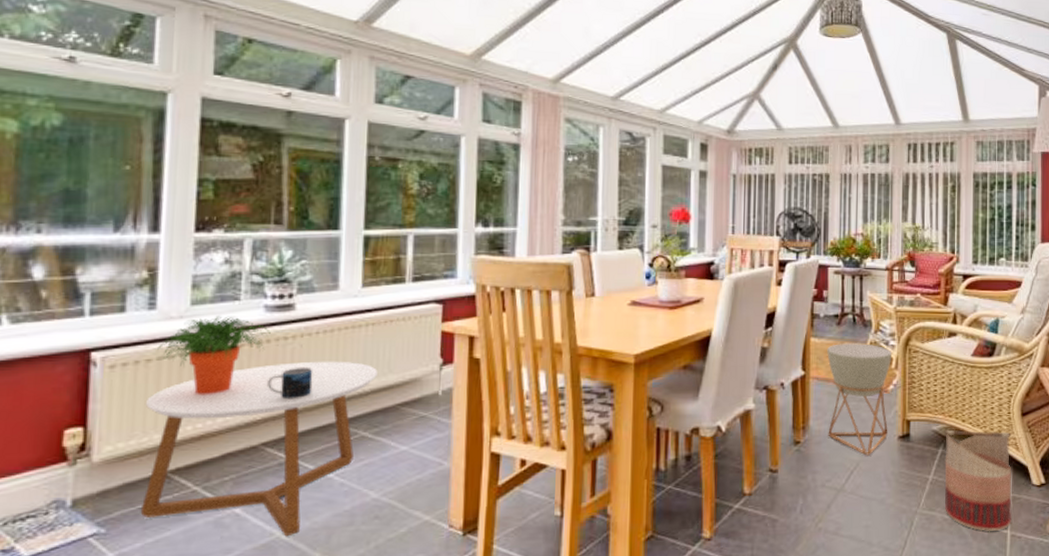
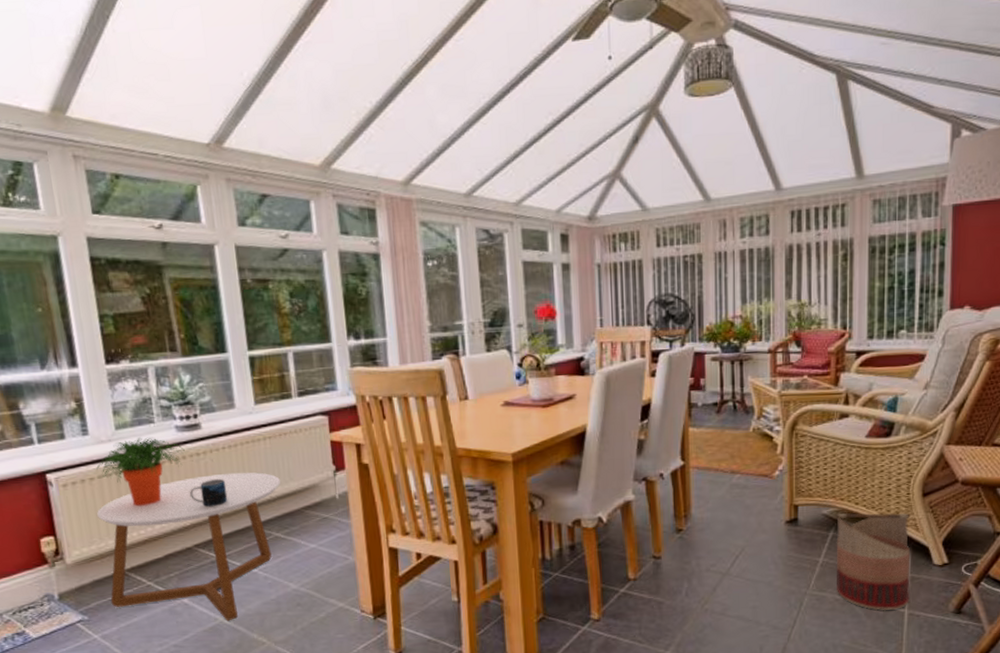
planter: present [827,342,891,456] -> none [707,430,776,541]

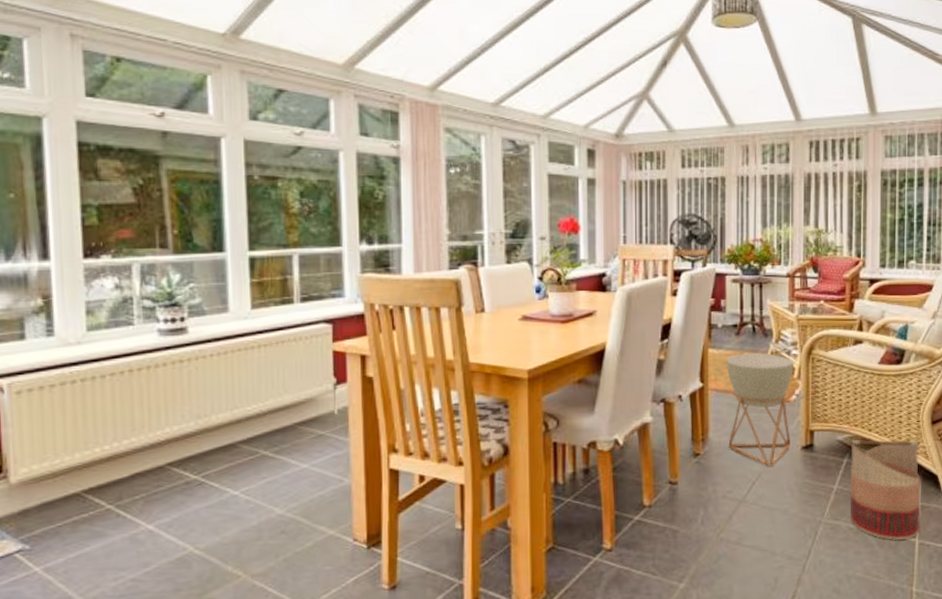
potted plant: present [96,437,185,507] -> none [59,340,166,419]
coffee table: present [97,472,280,621] -> none [54,382,273,551]
mug: present [189,479,228,508] -> none [167,390,212,421]
planter: none [707,430,776,541] -> present [726,352,794,467]

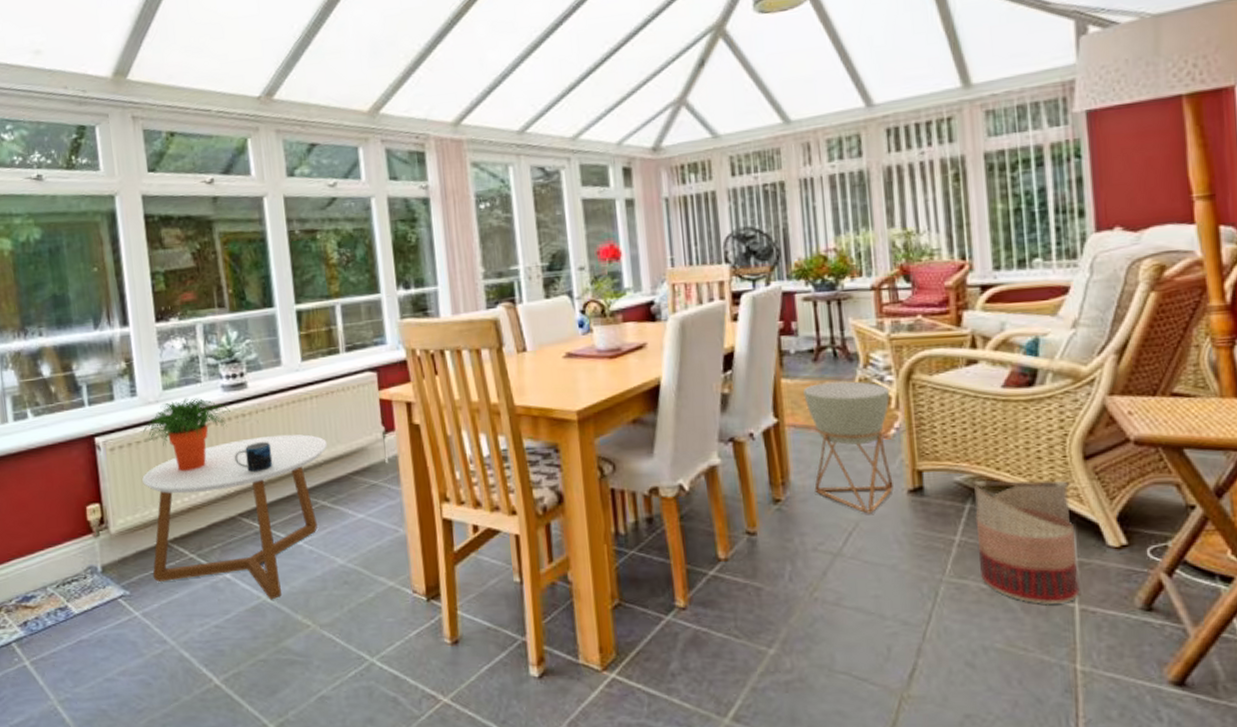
coffee table: none [54,382,273,551] -> present [142,434,327,600]
potted plant: none [59,340,166,419] -> present [143,397,230,472]
mug: none [167,390,212,421] -> present [234,442,273,473]

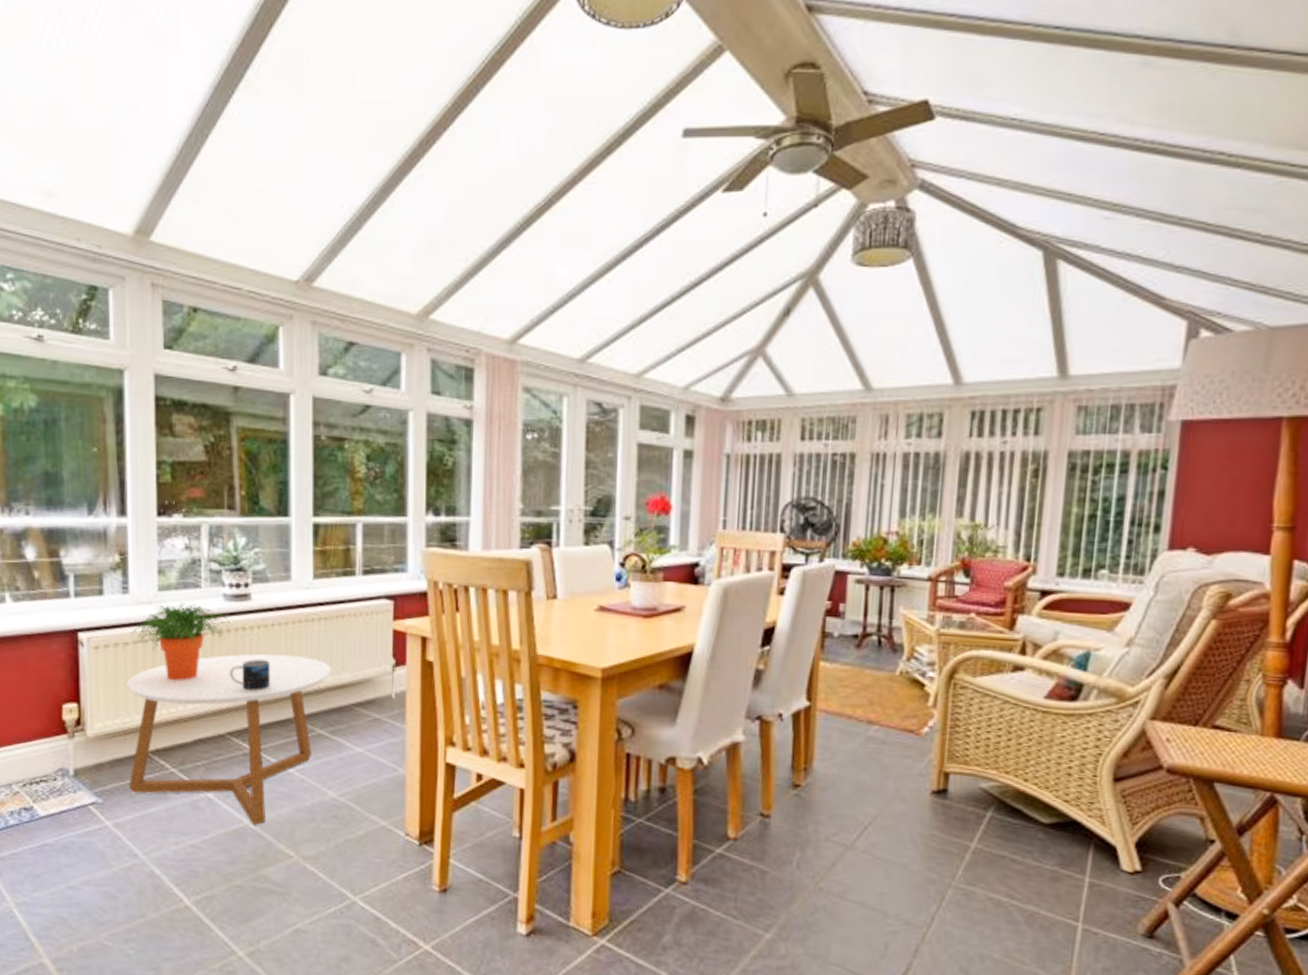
planter: present [803,380,894,514] -> none [837,671,929,811]
basket: present [972,480,1080,606] -> none [990,789,1094,922]

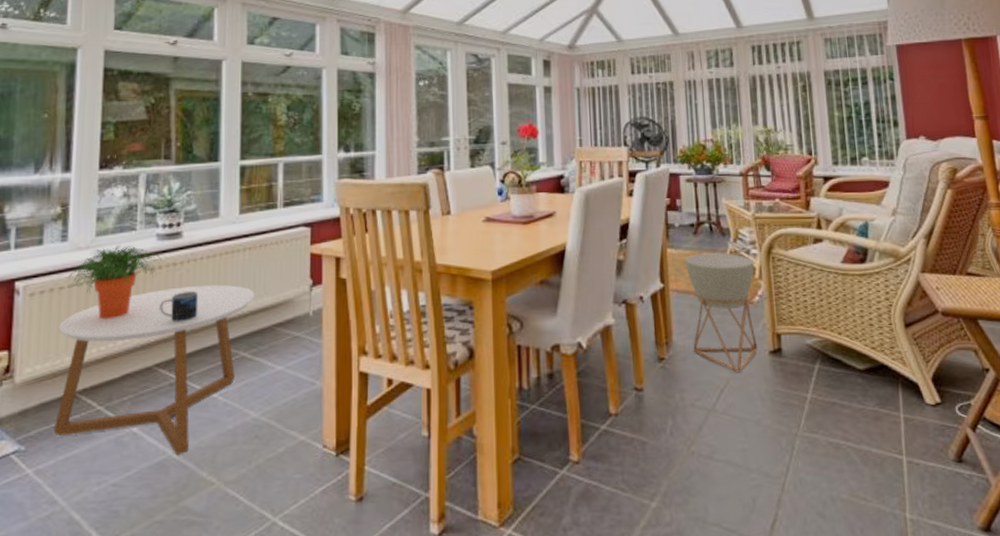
planter: none [837,671,929,811] -> present [685,252,758,373]

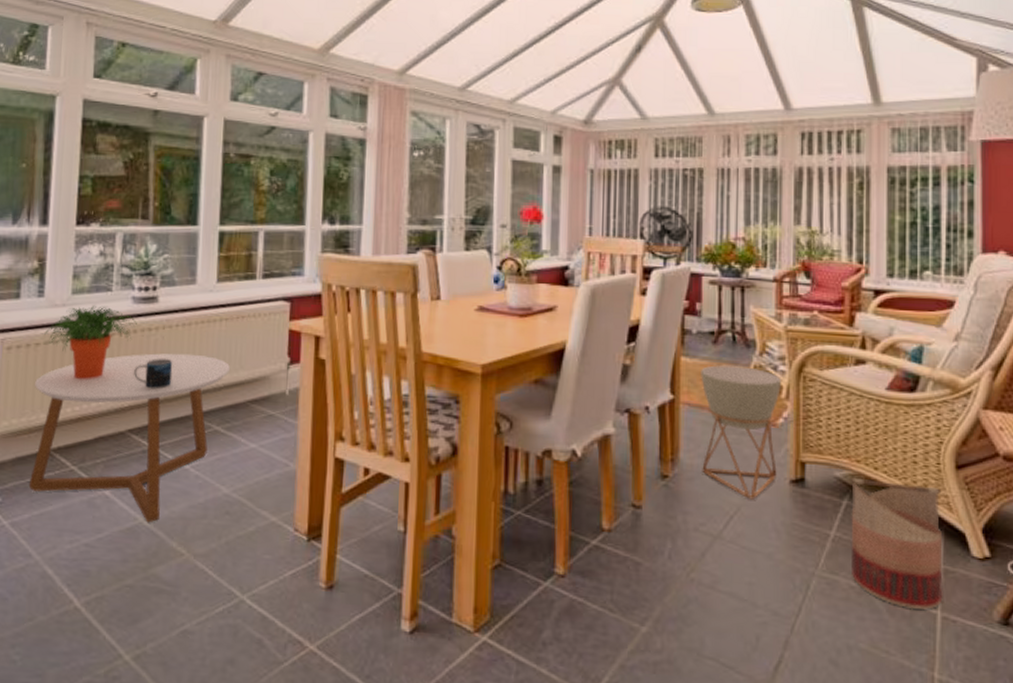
basket: none [820,343,907,458] -> present [851,477,943,610]

